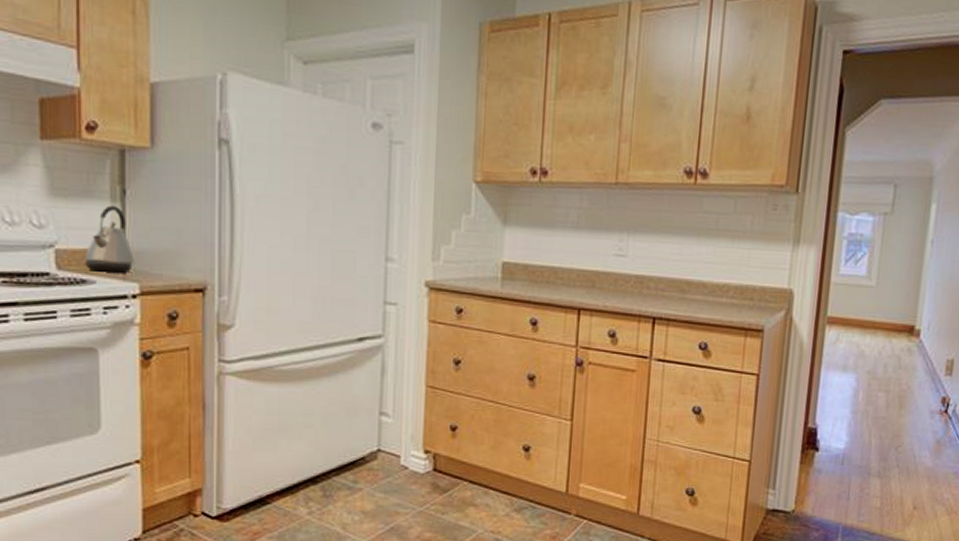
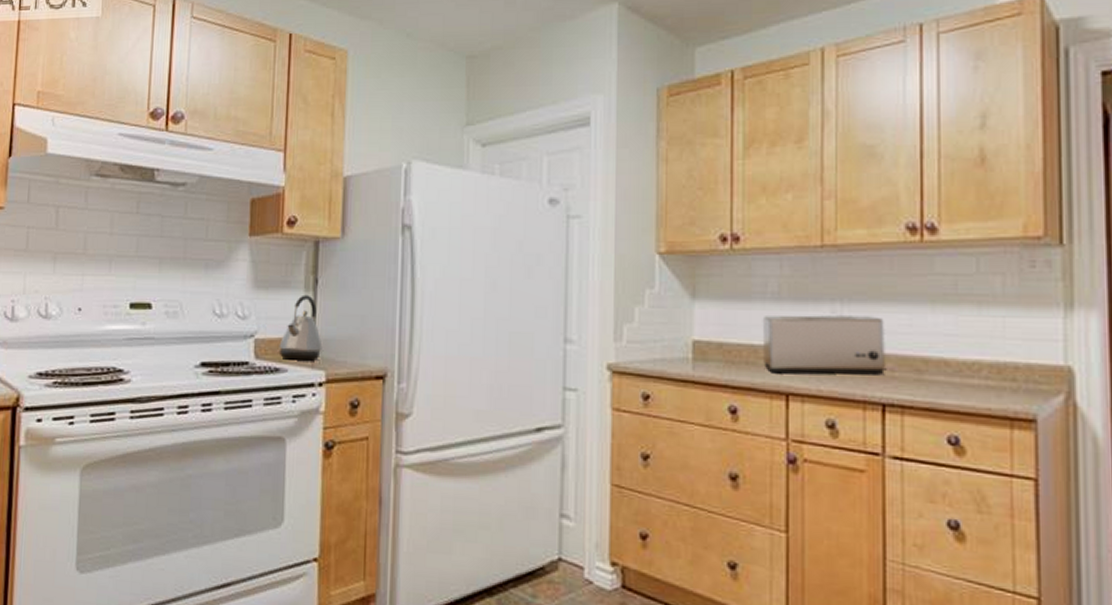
toaster: none [561,242,661,294] -> present [762,315,885,375]

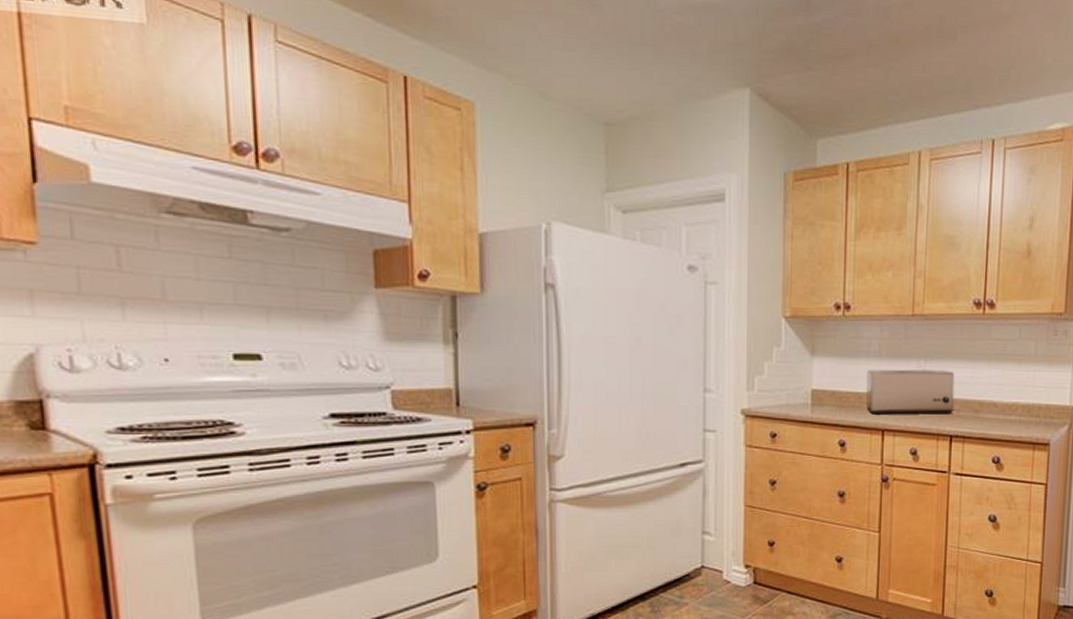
kettle: present [279,294,323,361] -> none [419,347,468,410]

